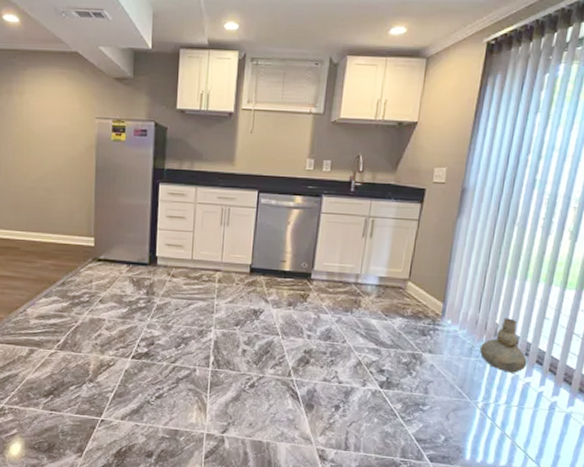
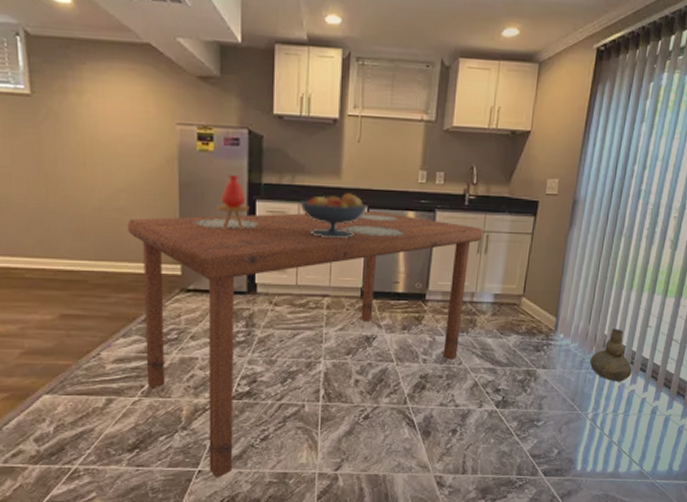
table: none [52,195,369,428] -> present [127,211,483,478]
vase: none [126,162,154,209] -> present [217,175,250,230]
fruit bowl: none [197,178,258,219] -> present [299,193,367,239]

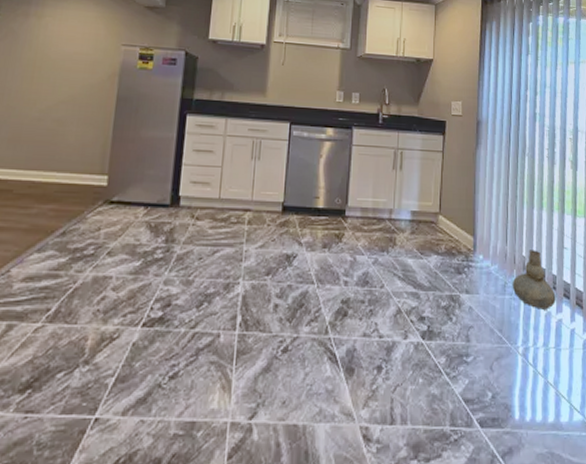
table: present [127,211,483,478] -> none [53,127,397,428]
vase: present [217,175,250,230] -> none [150,91,180,142]
fruit bowl: present [299,193,367,239] -> none [227,110,290,153]

